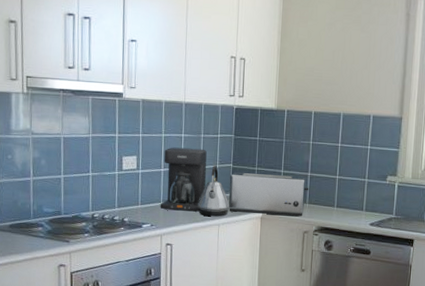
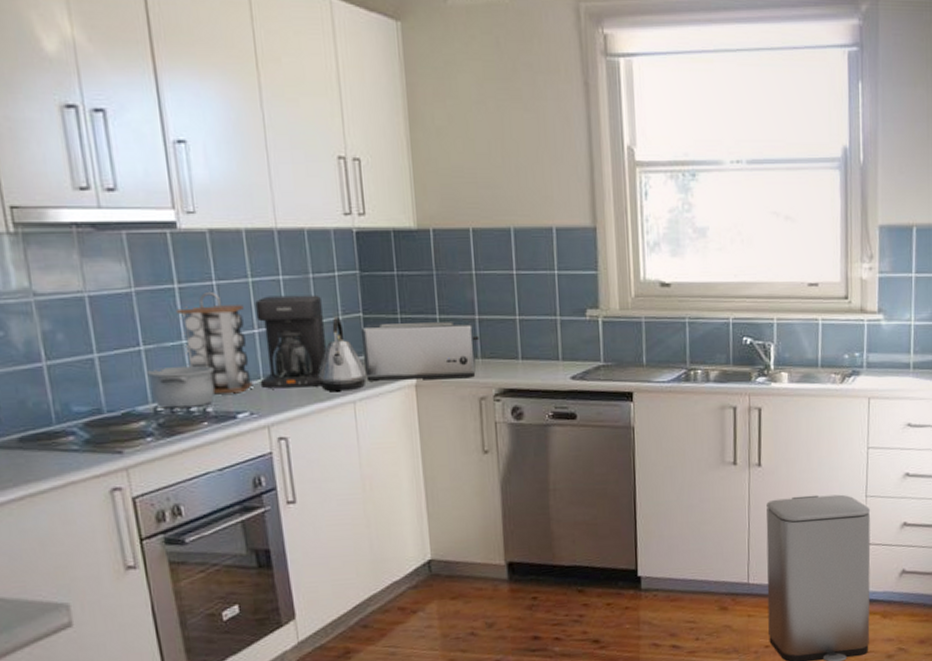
cooking pot: none [90,188,133,217] -> present [145,365,215,409]
spice rack: none [114,140,157,211] -> present [175,291,253,396]

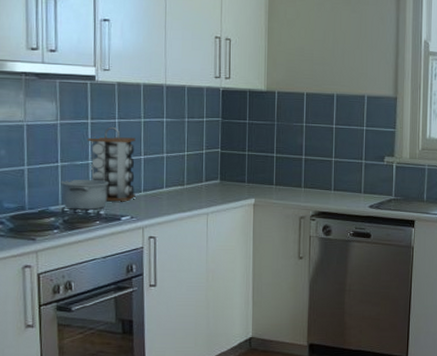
coffee maker: present [255,295,327,389] -> none [140,132,193,201]
kettle: present [318,316,368,392] -> none [183,150,219,206]
toaster: present [360,321,480,383] -> none [217,157,304,202]

